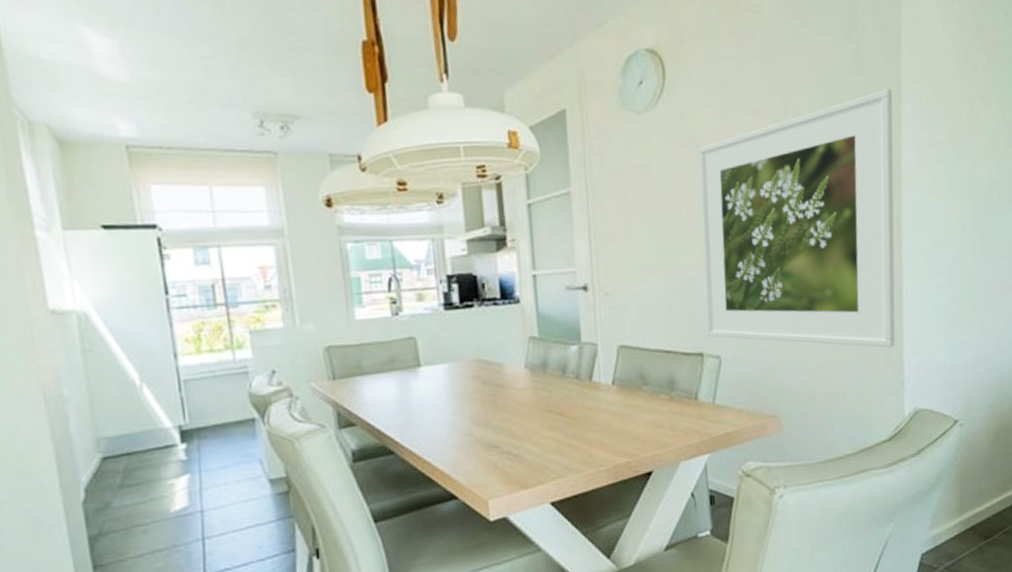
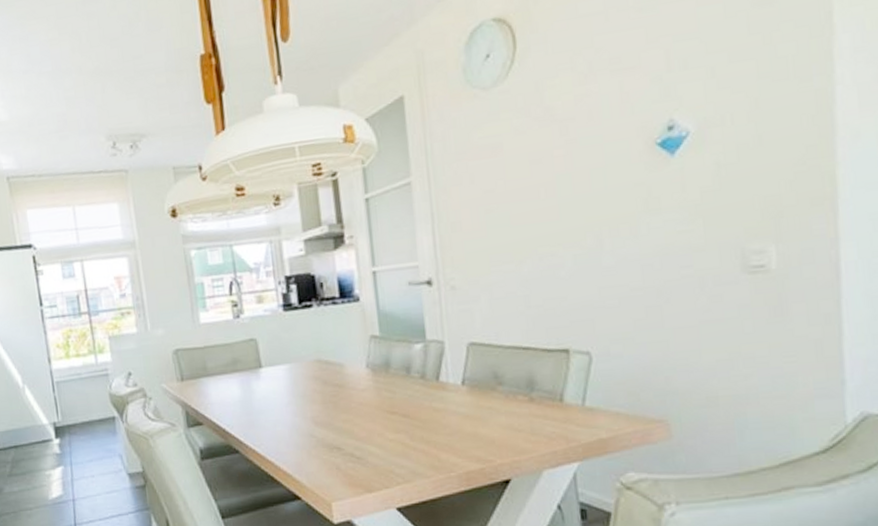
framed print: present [698,89,895,348] -> none [557,19,831,339]

